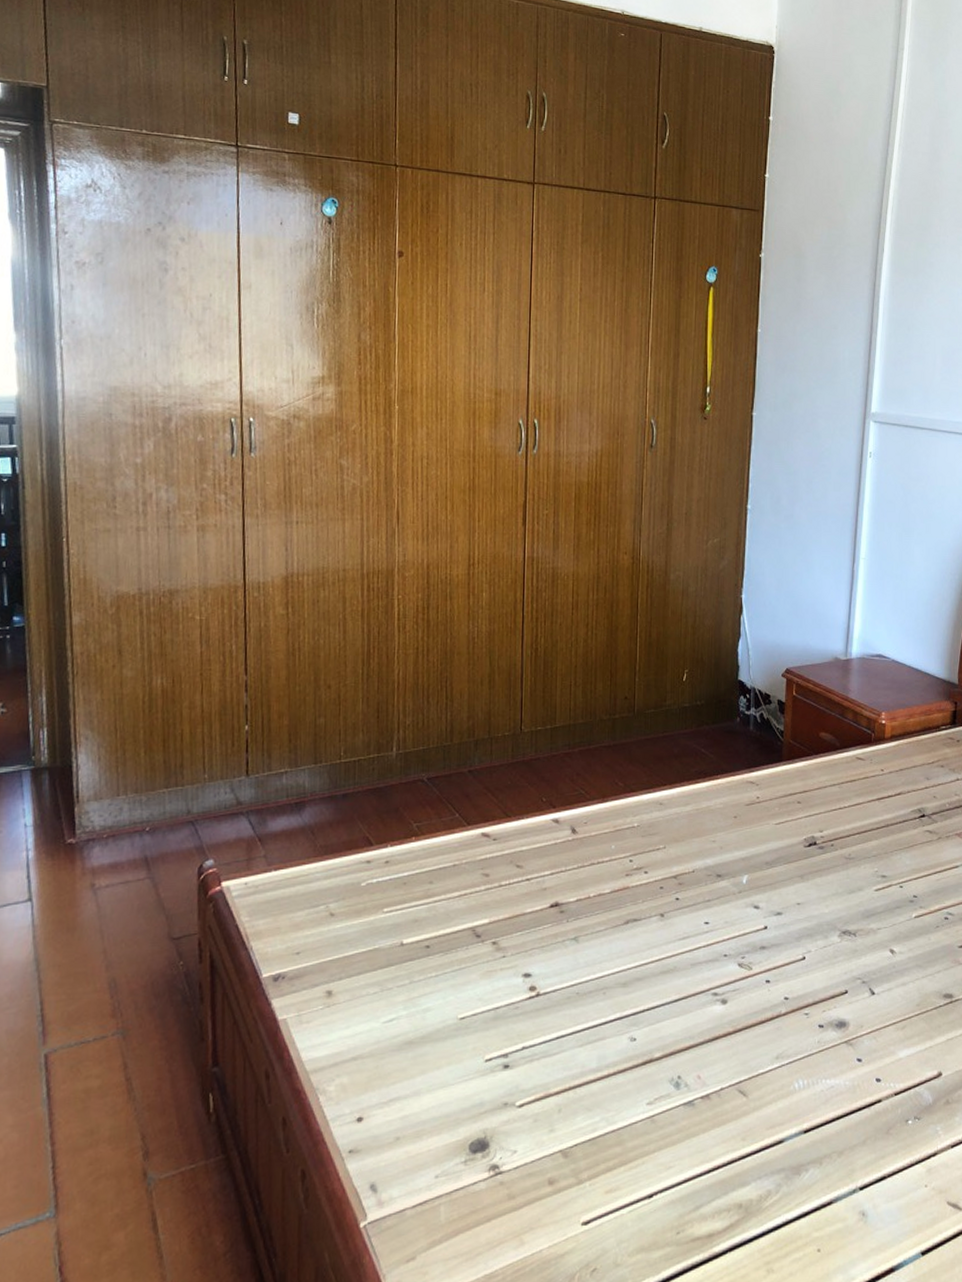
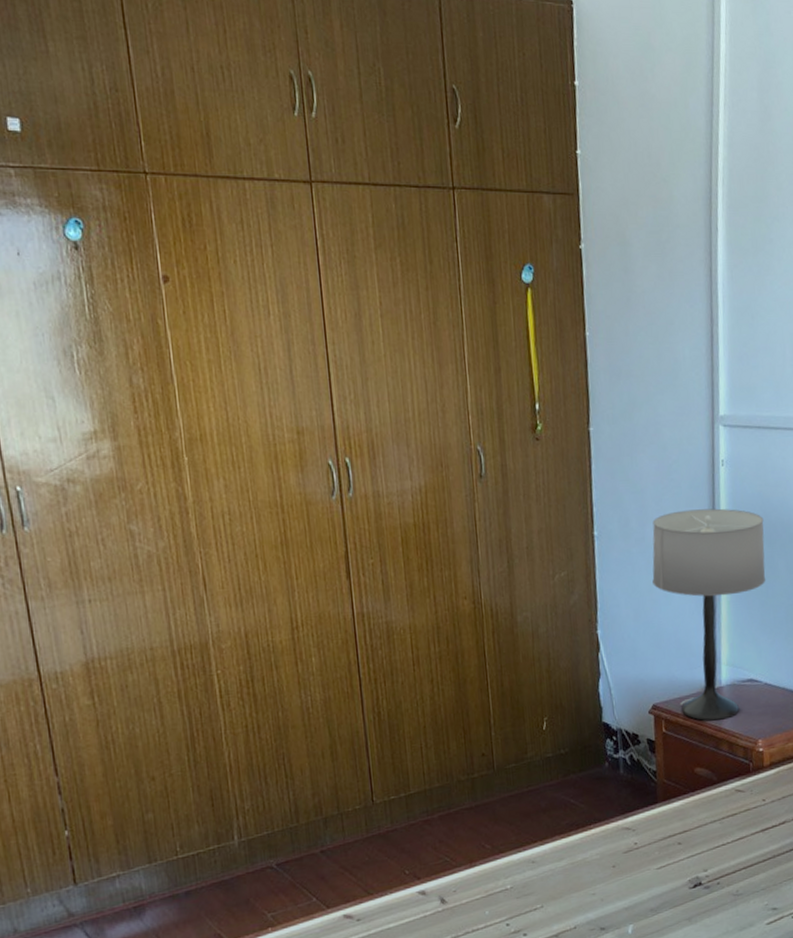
table lamp: none [797,494,904,690] -> present [652,508,766,721]

